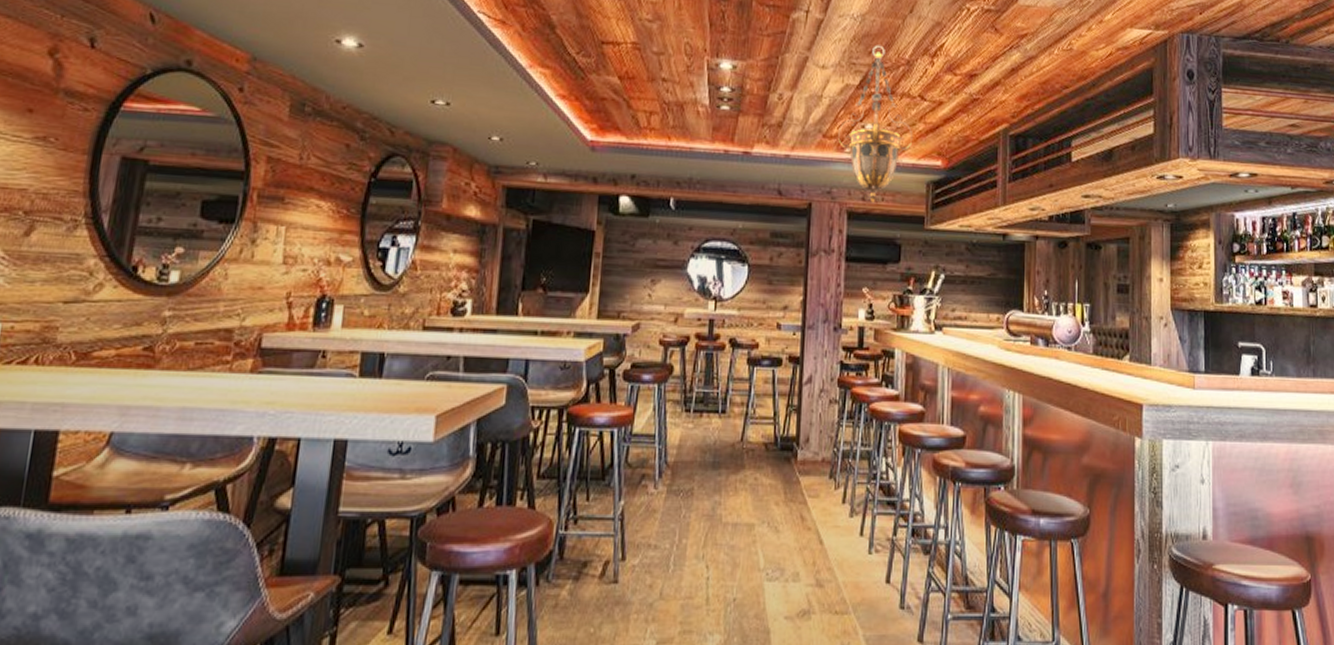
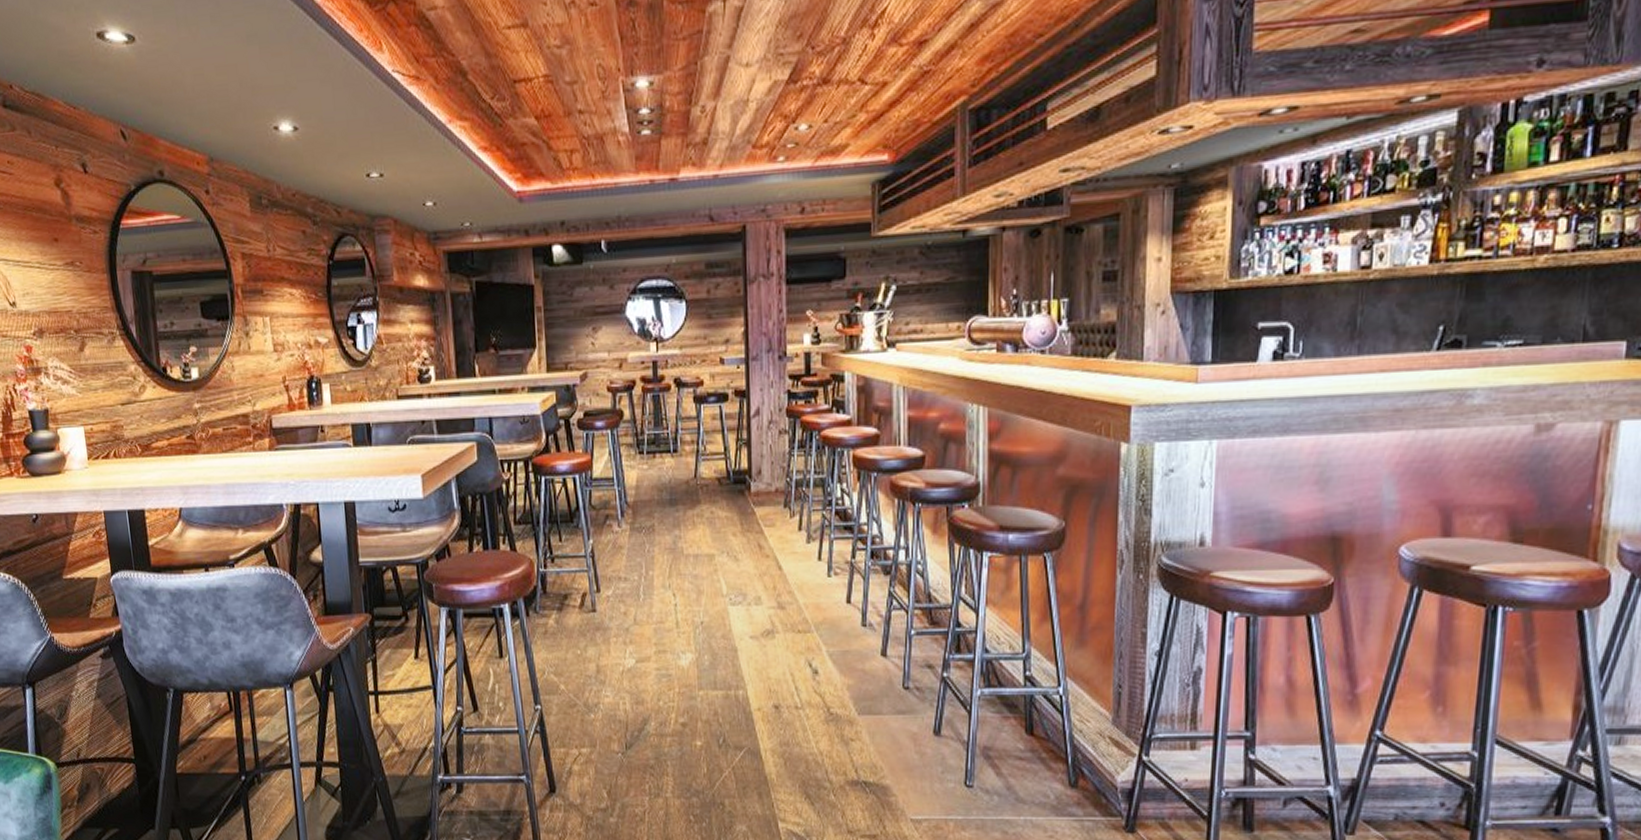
hanging lantern: present [838,45,913,204] -> none [769,25,854,216]

